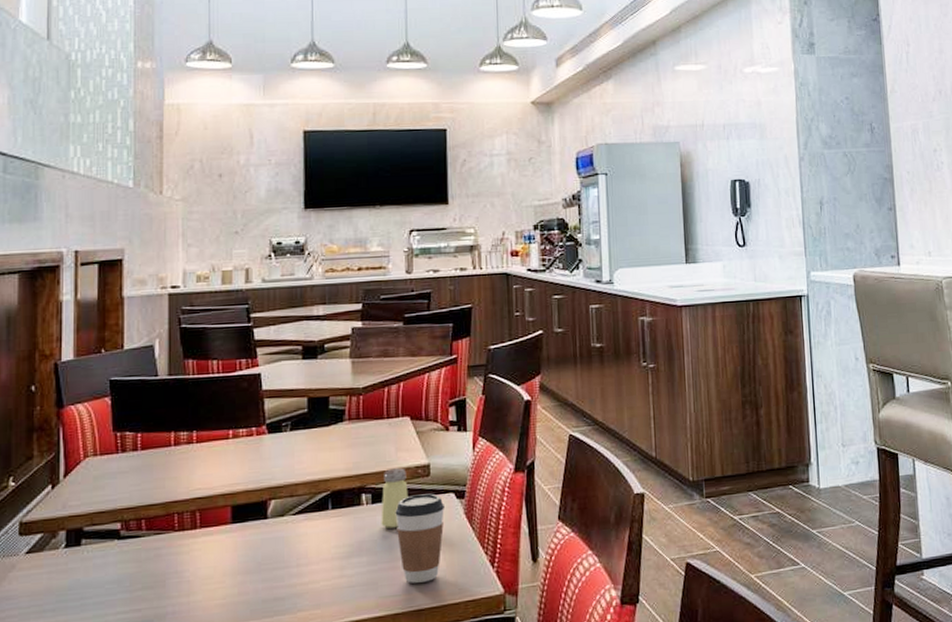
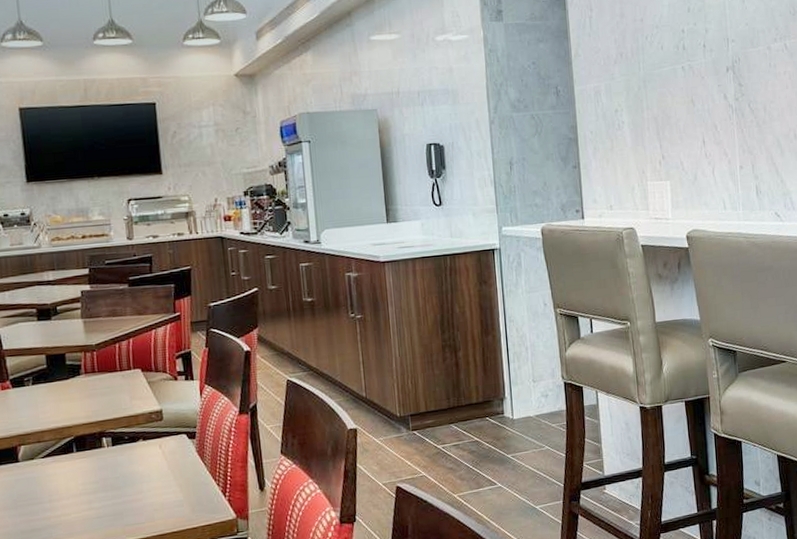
saltshaker: present [381,468,409,528] -> none [120,414,145,467]
coffee cup: present [395,493,444,583] -> none [133,435,179,513]

